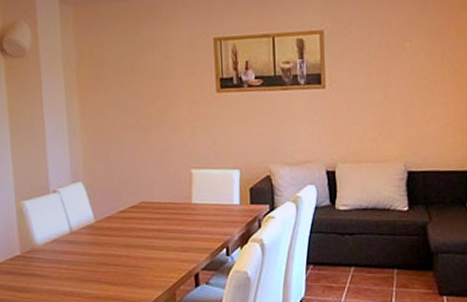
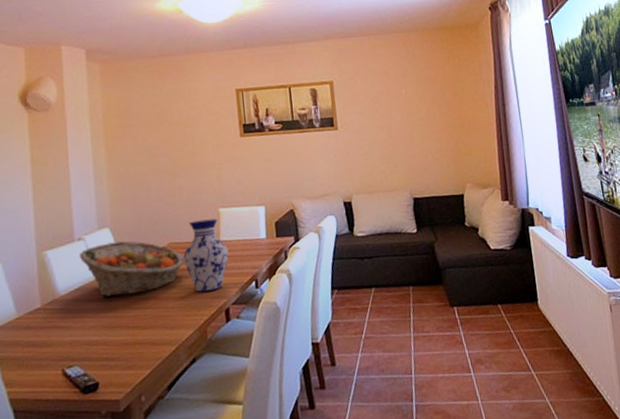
fruit basket: none [54,196,156,251] -> present [79,241,185,297]
vase: none [154,180,200,254] -> present [183,218,229,292]

